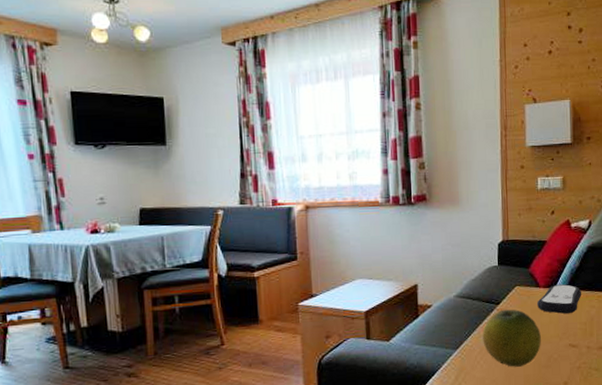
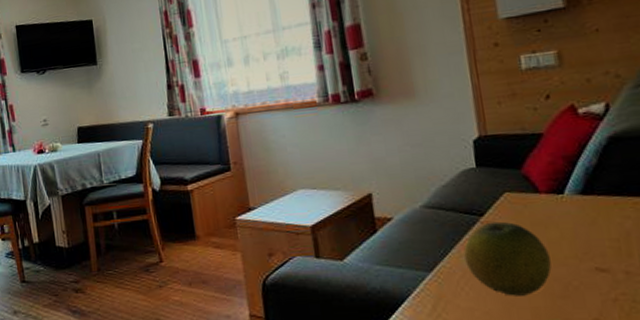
remote control: present [537,284,581,314] -> none [538,188,606,227]

